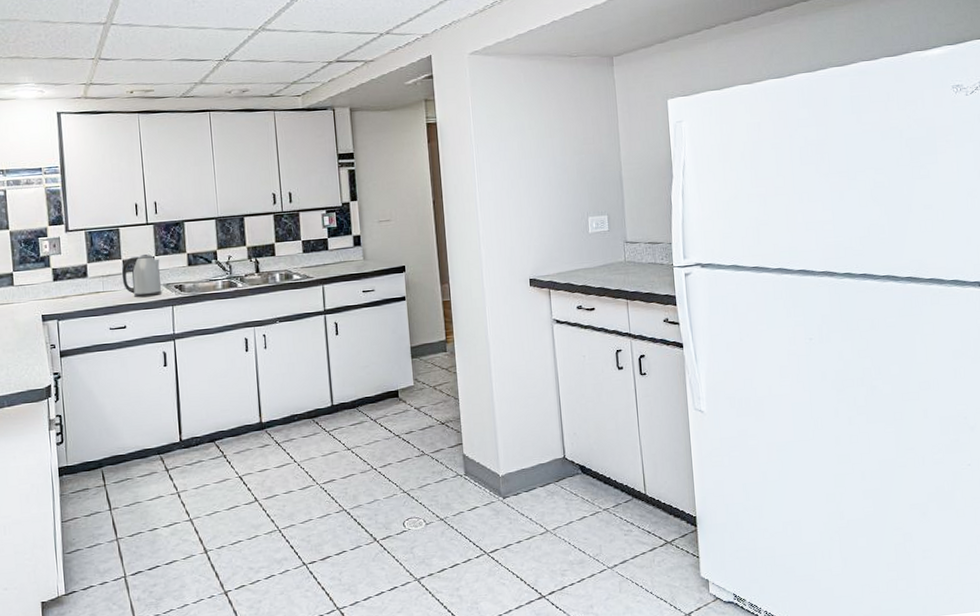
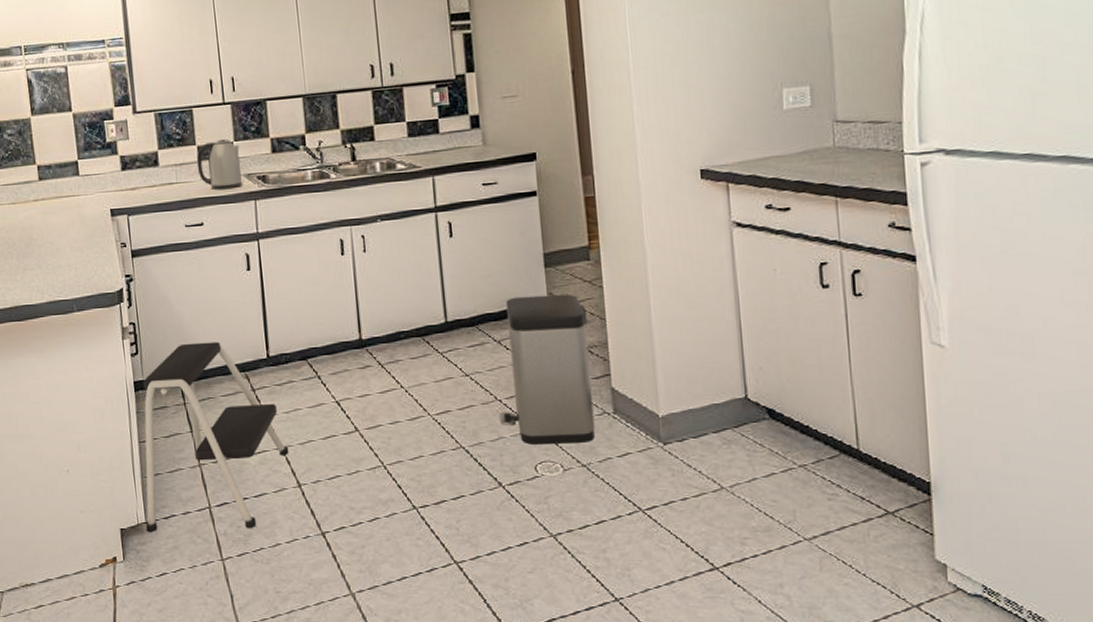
step stool: none [65,429,198,603] -> present [143,341,289,532]
pedal bin: none [374,379,451,505] -> present [499,294,595,445]

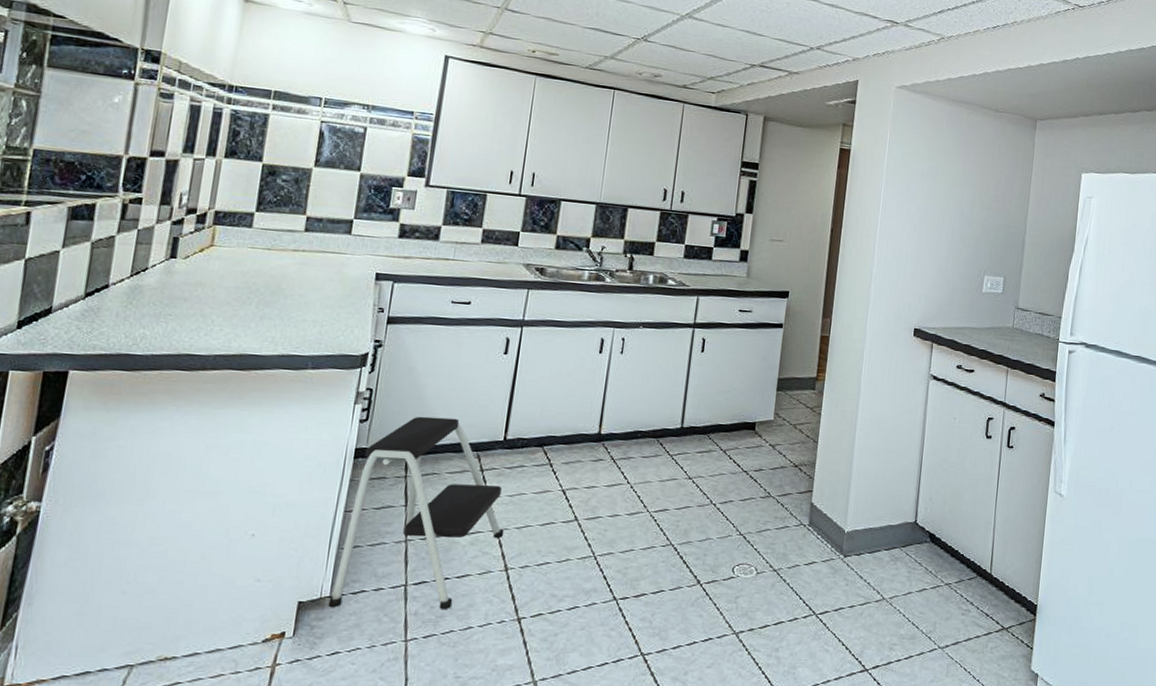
kettle: present [196,139,243,191] -> none [477,227,525,276]
pedal bin: present [499,294,595,445] -> none [710,413,804,550]

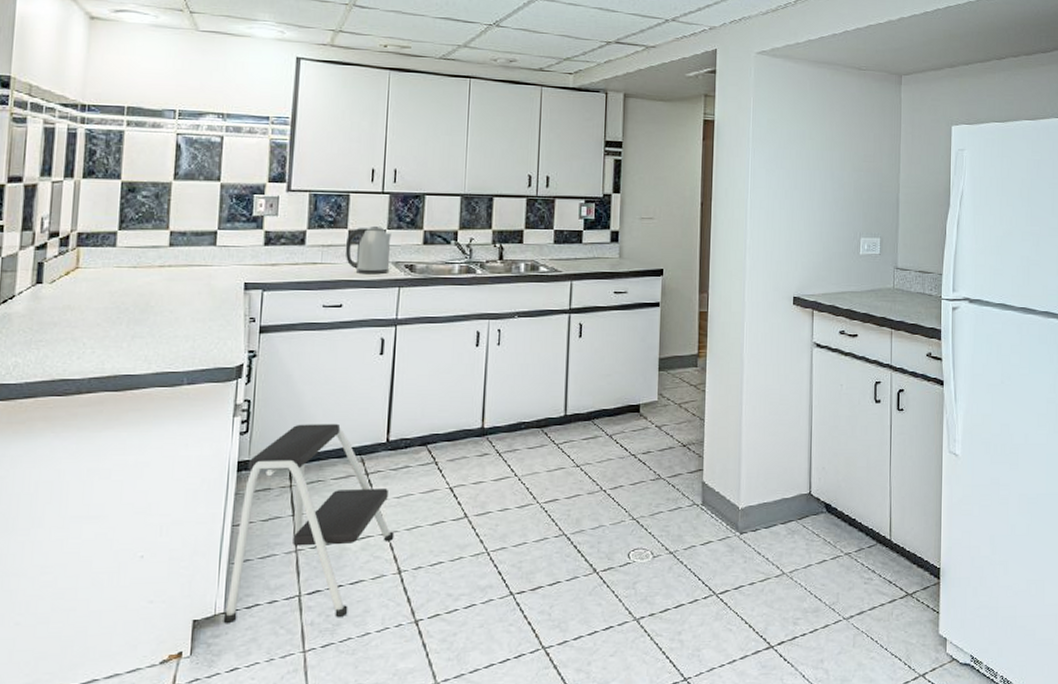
kettle: none [477,227,525,276] -> present [345,227,392,275]

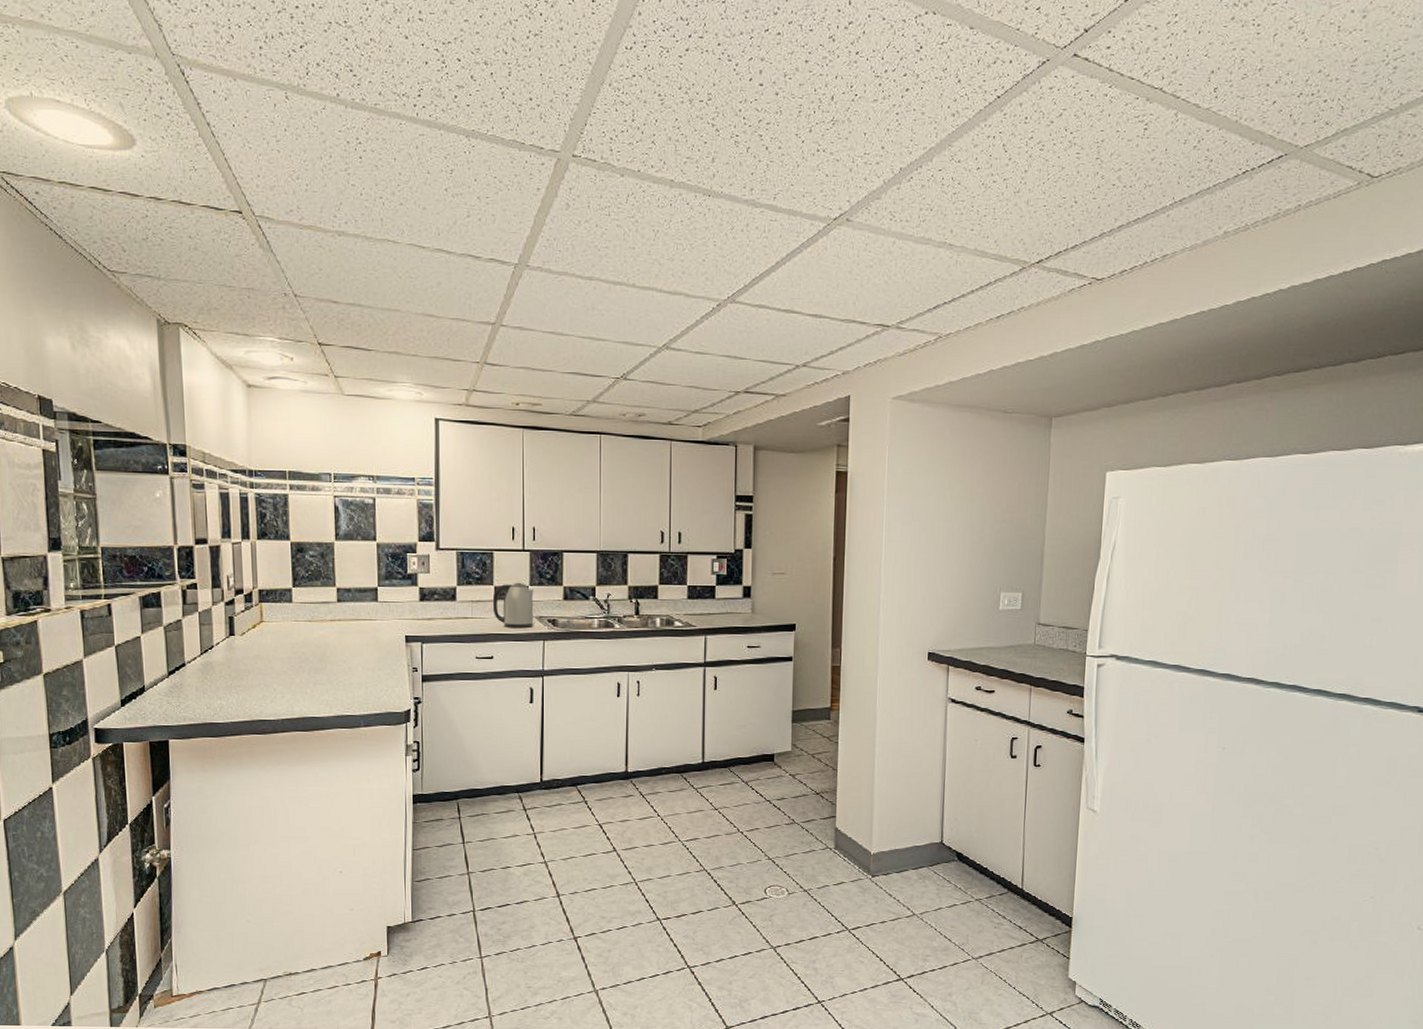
step stool: present [223,423,395,623] -> none [412,764,552,932]

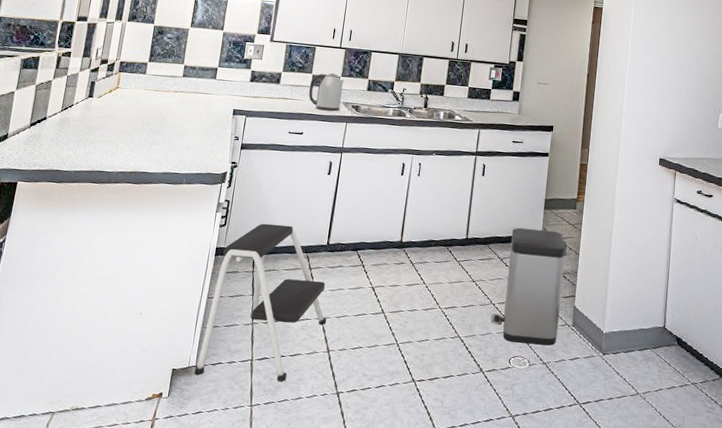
step stool: none [412,764,552,932] -> present [194,223,327,382]
pedal bin: none [739,745,823,872] -> present [490,227,567,346]

